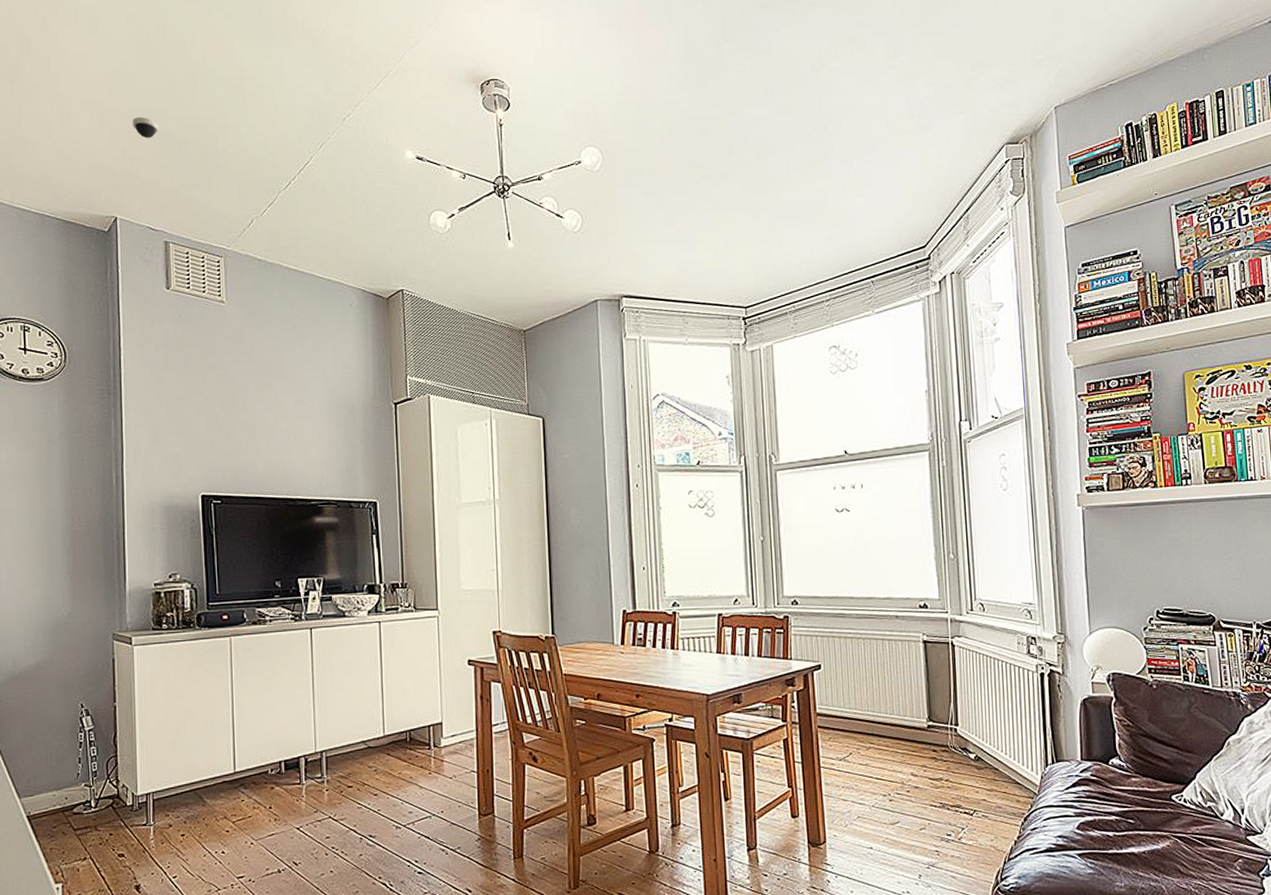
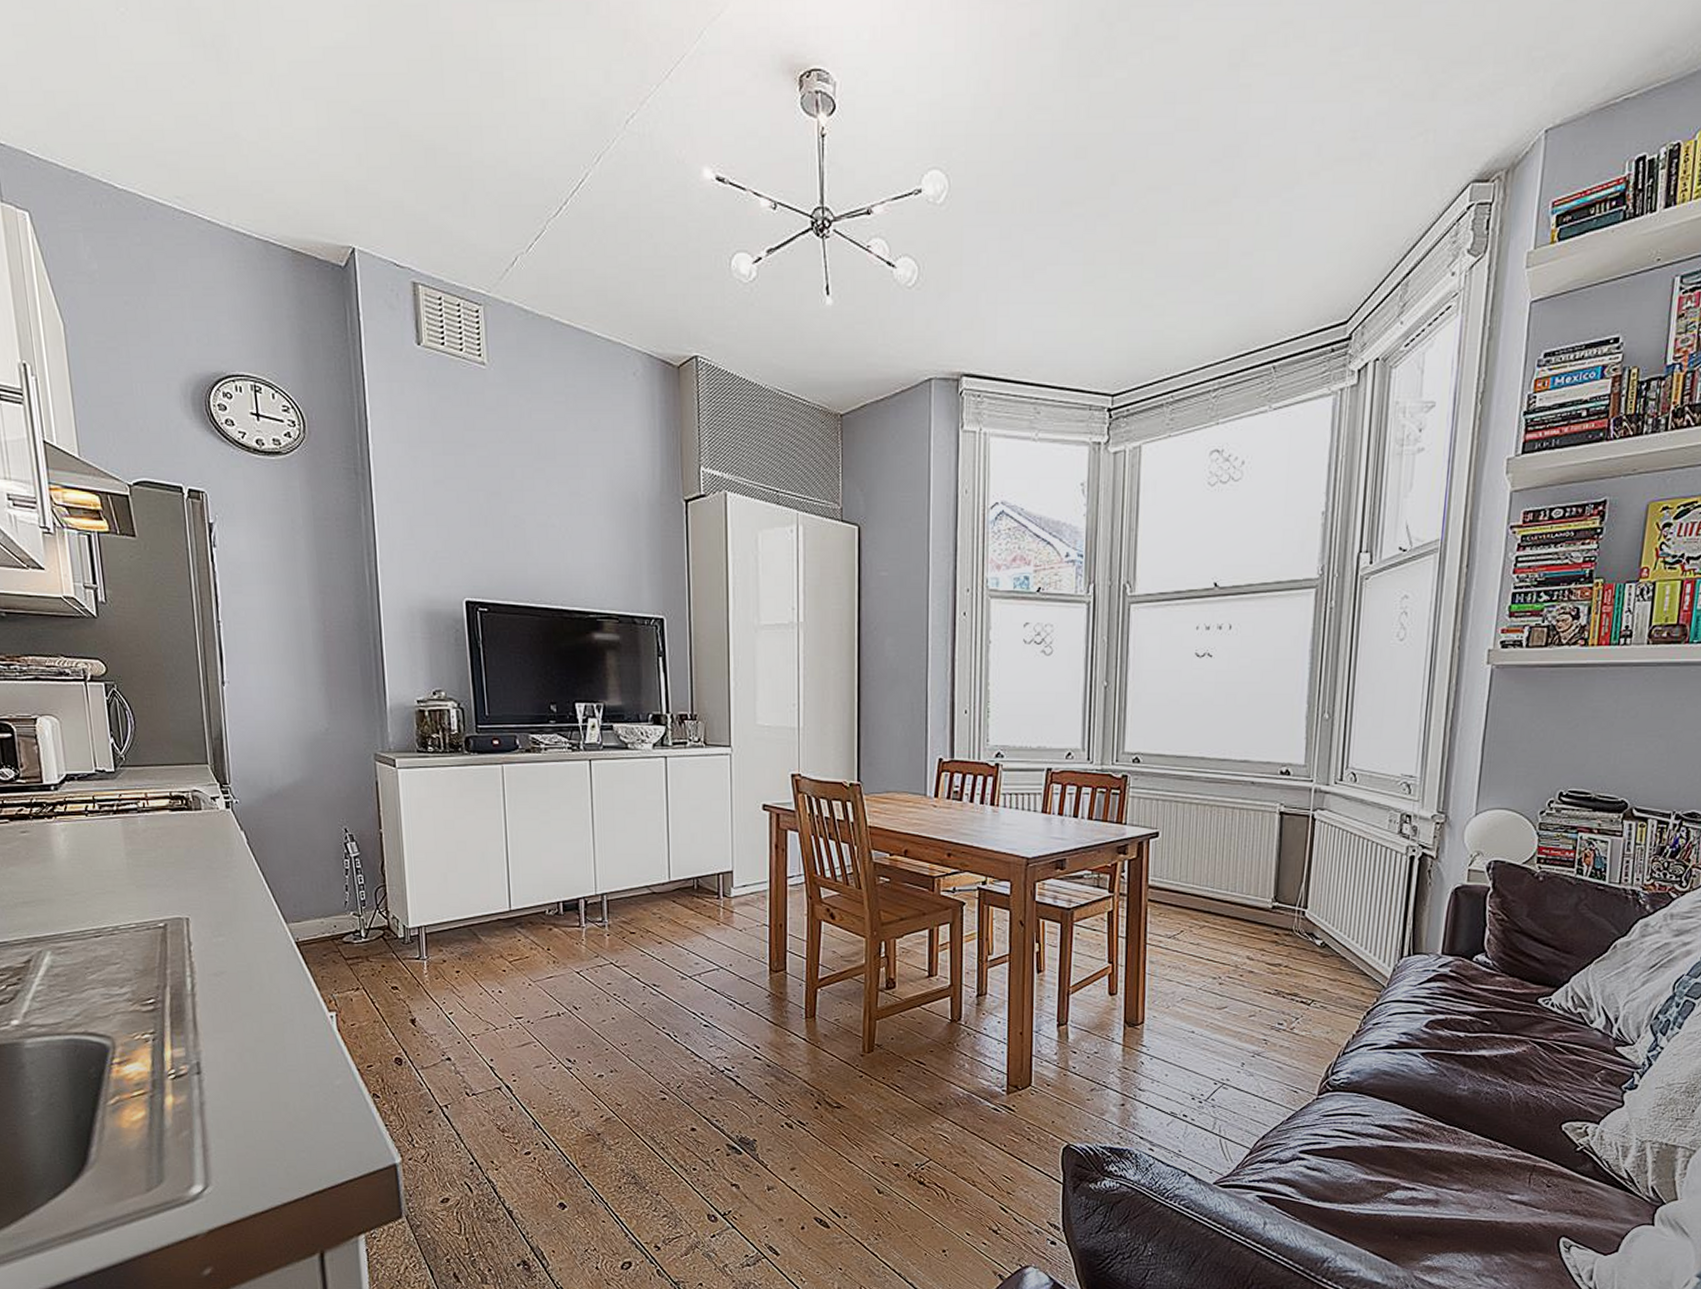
dome security camera: present [133,117,159,138] -> none [367,111,399,141]

